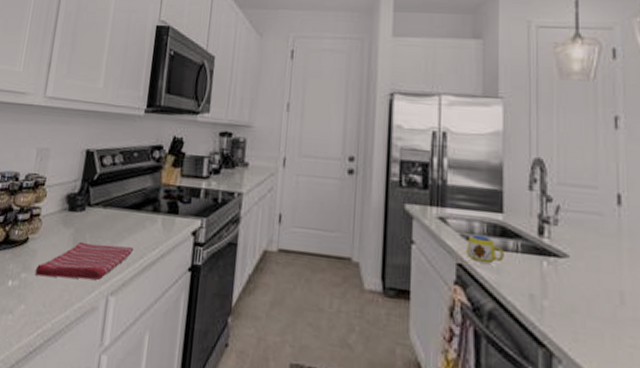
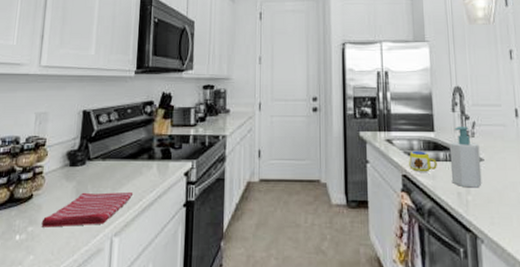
soap bottle: none [522,210,565,292] -> present [449,127,482,188]

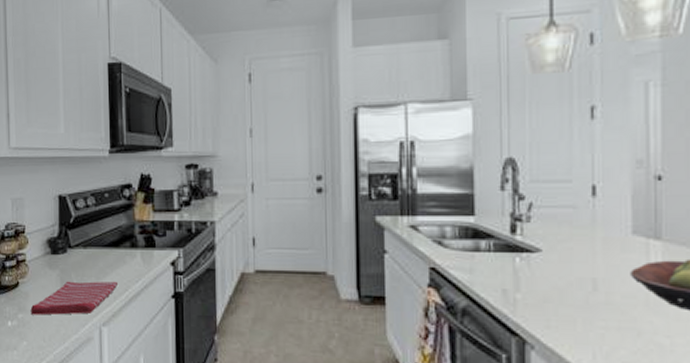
mug: present [409,150,437,174] -> none [439,239,476,267]
soap bottle: present [449,127,482,188] -> none [494,209,537,285]

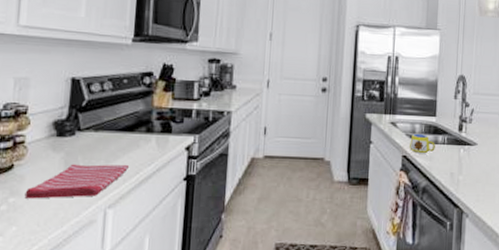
mug: none [439,239,476,267] -> present [410,133,435,155]

